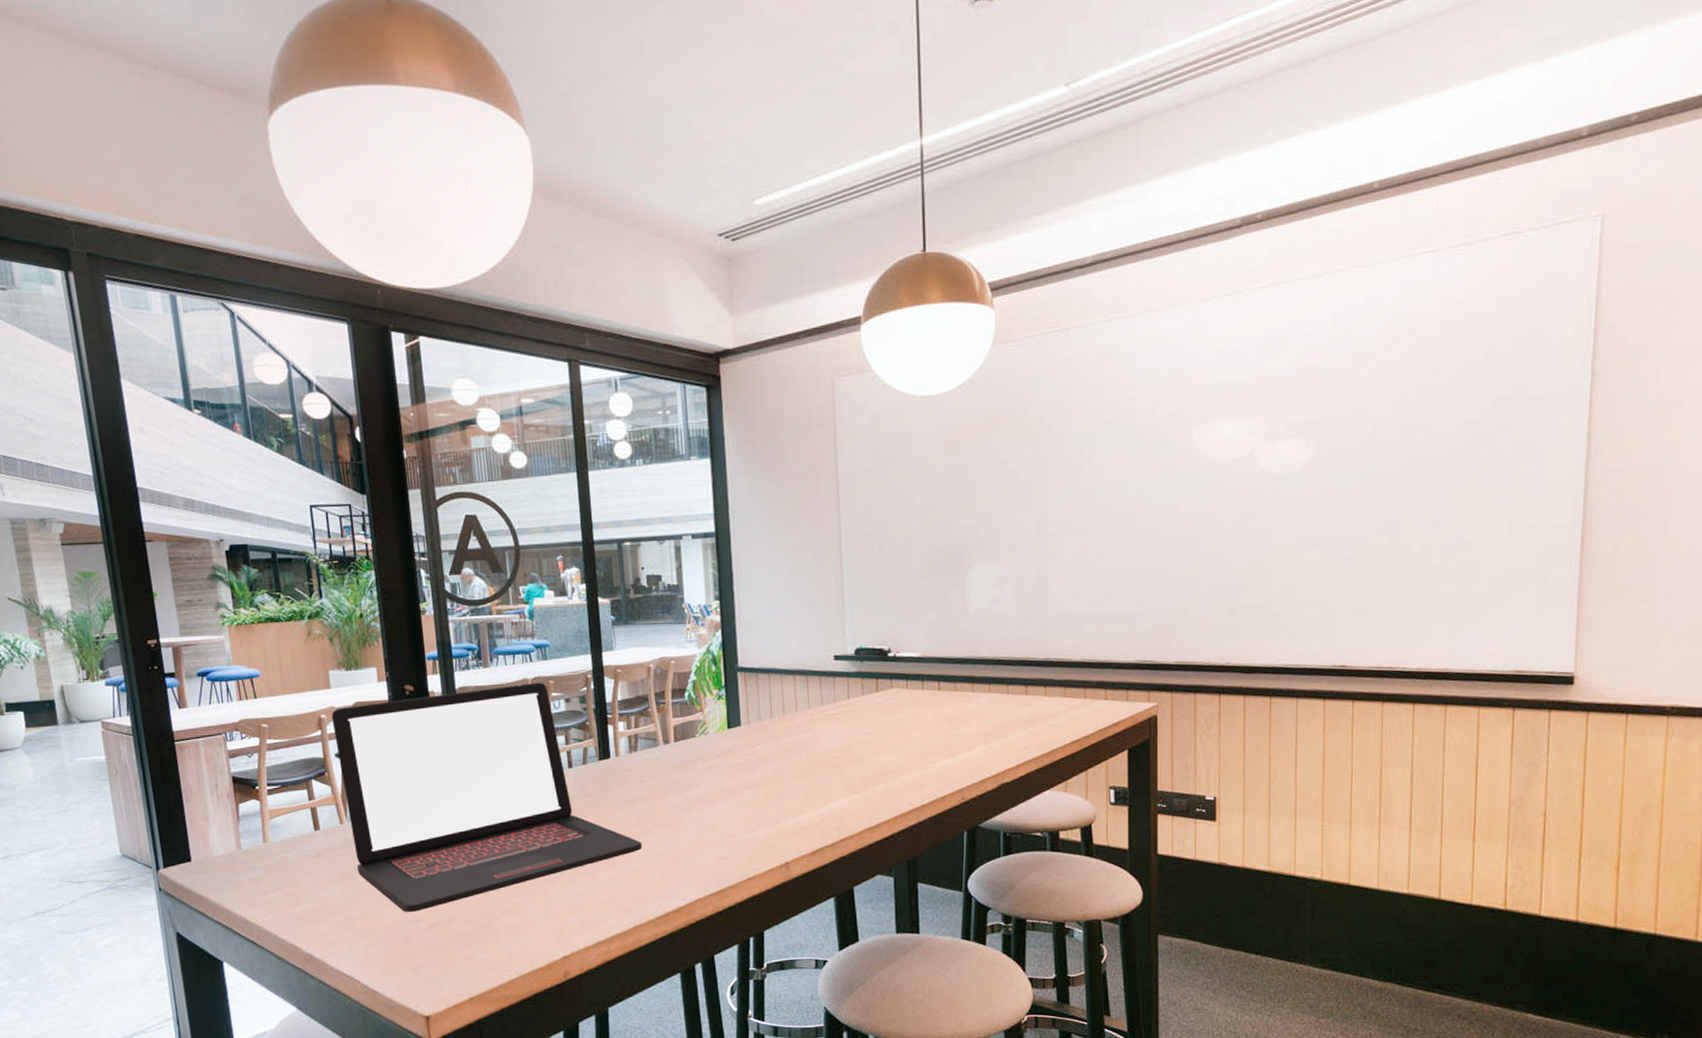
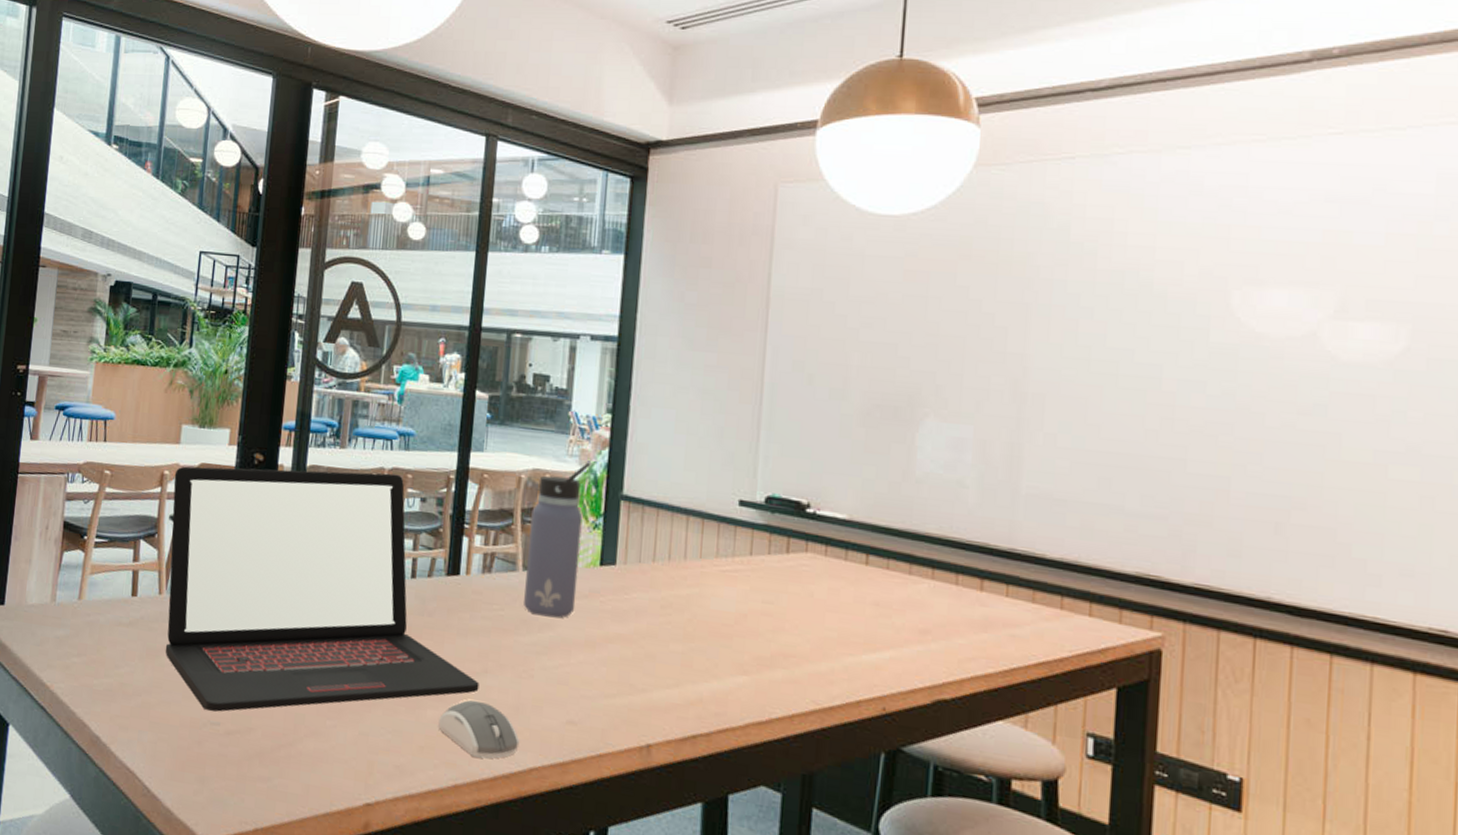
computer mouse: none [613,856,683,901] -> present [438,700,520,759]
water bottle: none [663,643,712,779] -> present [524,461,592,618]

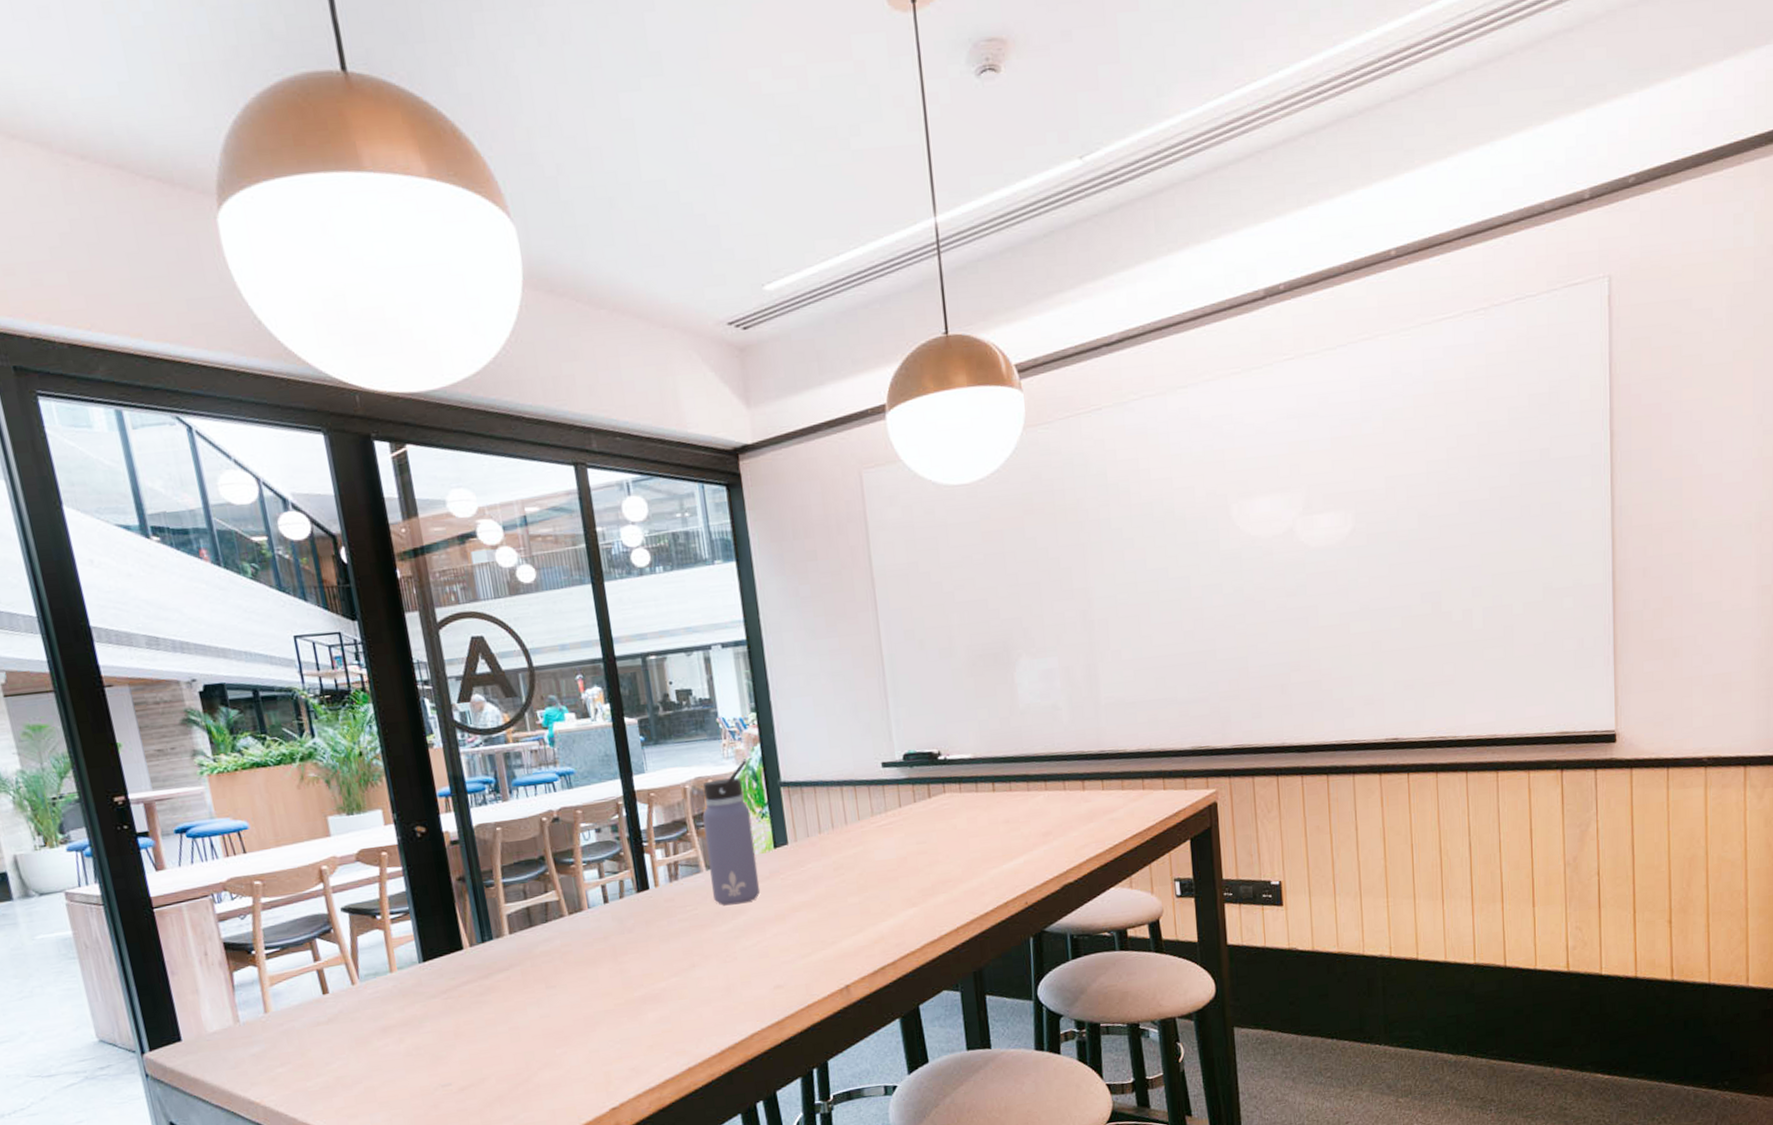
laptop: present [165,466,479,712] -> none [333,813,691,1076]
computer mouse: present [438,700,520,759] -> none [660,992,738,1040]

